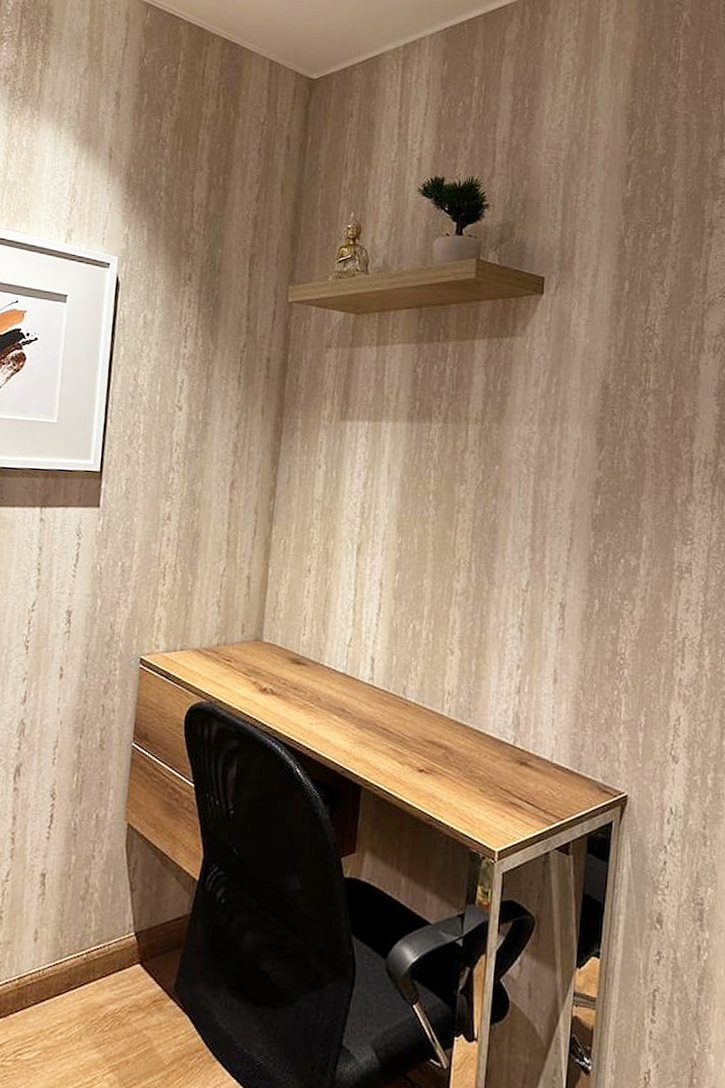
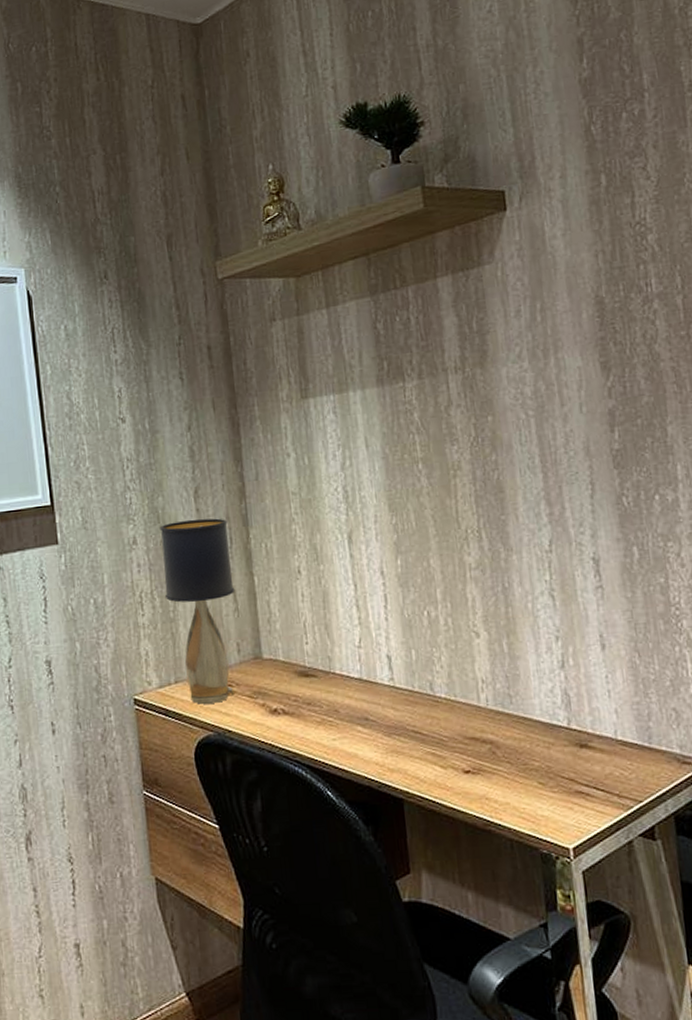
table lamp: none [186,506,255,674] -> present [159,518,235,704]

